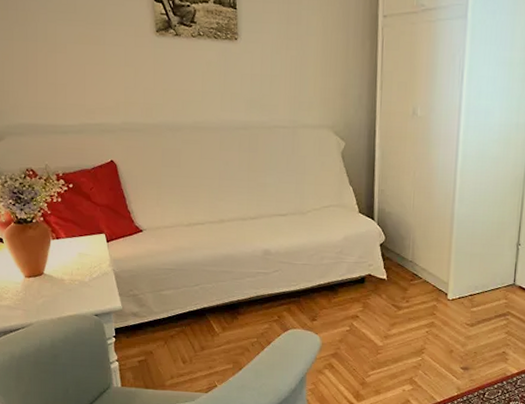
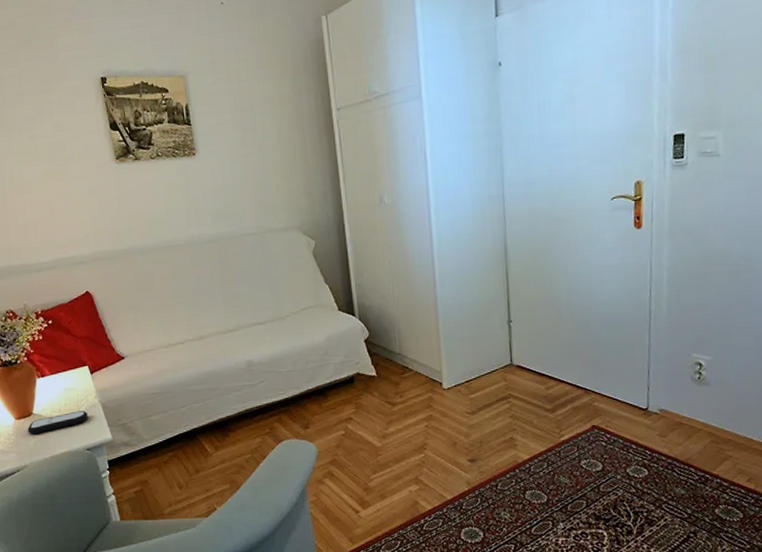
remote control: none [37,276,99,295] -> present [27,410,88,435]

